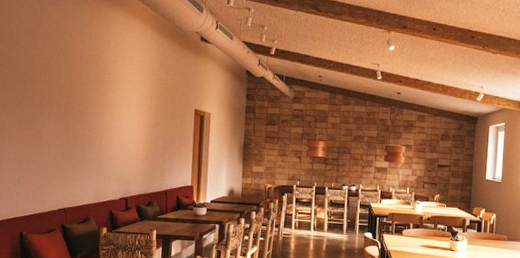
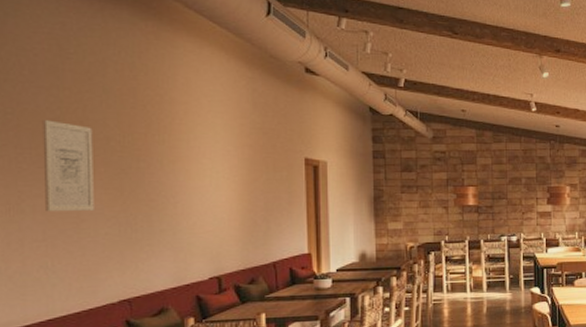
wall art: none [18,71,52,140] -> present [42,120,94,212]

